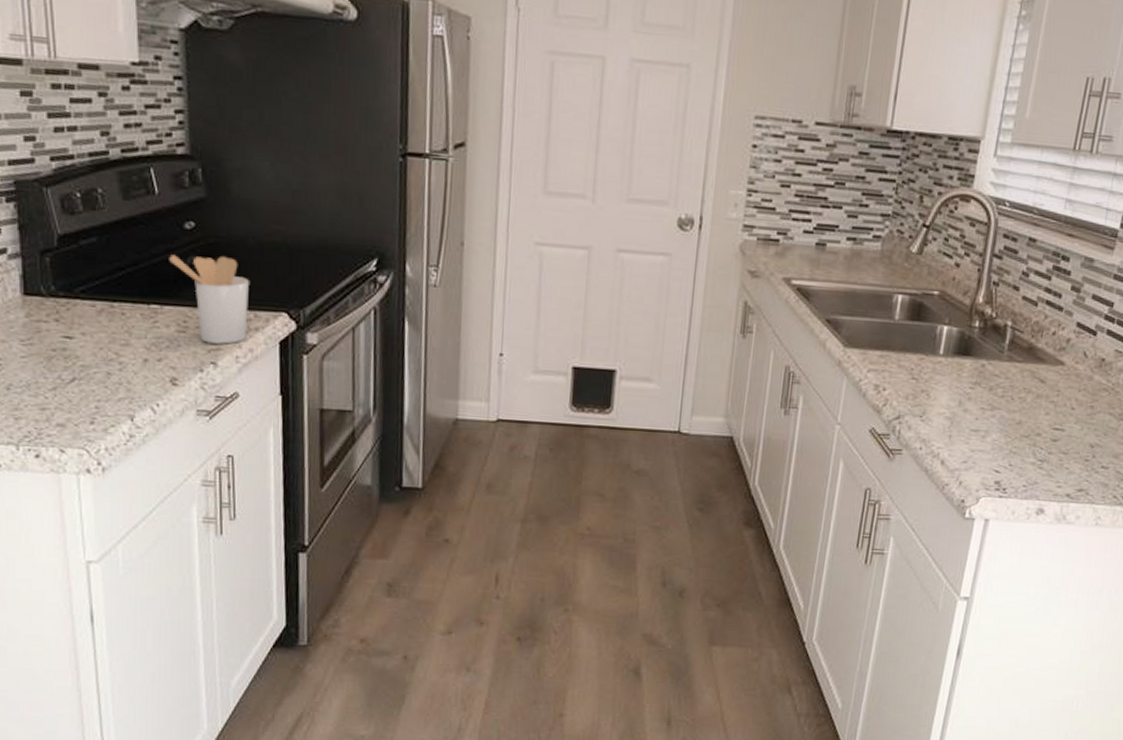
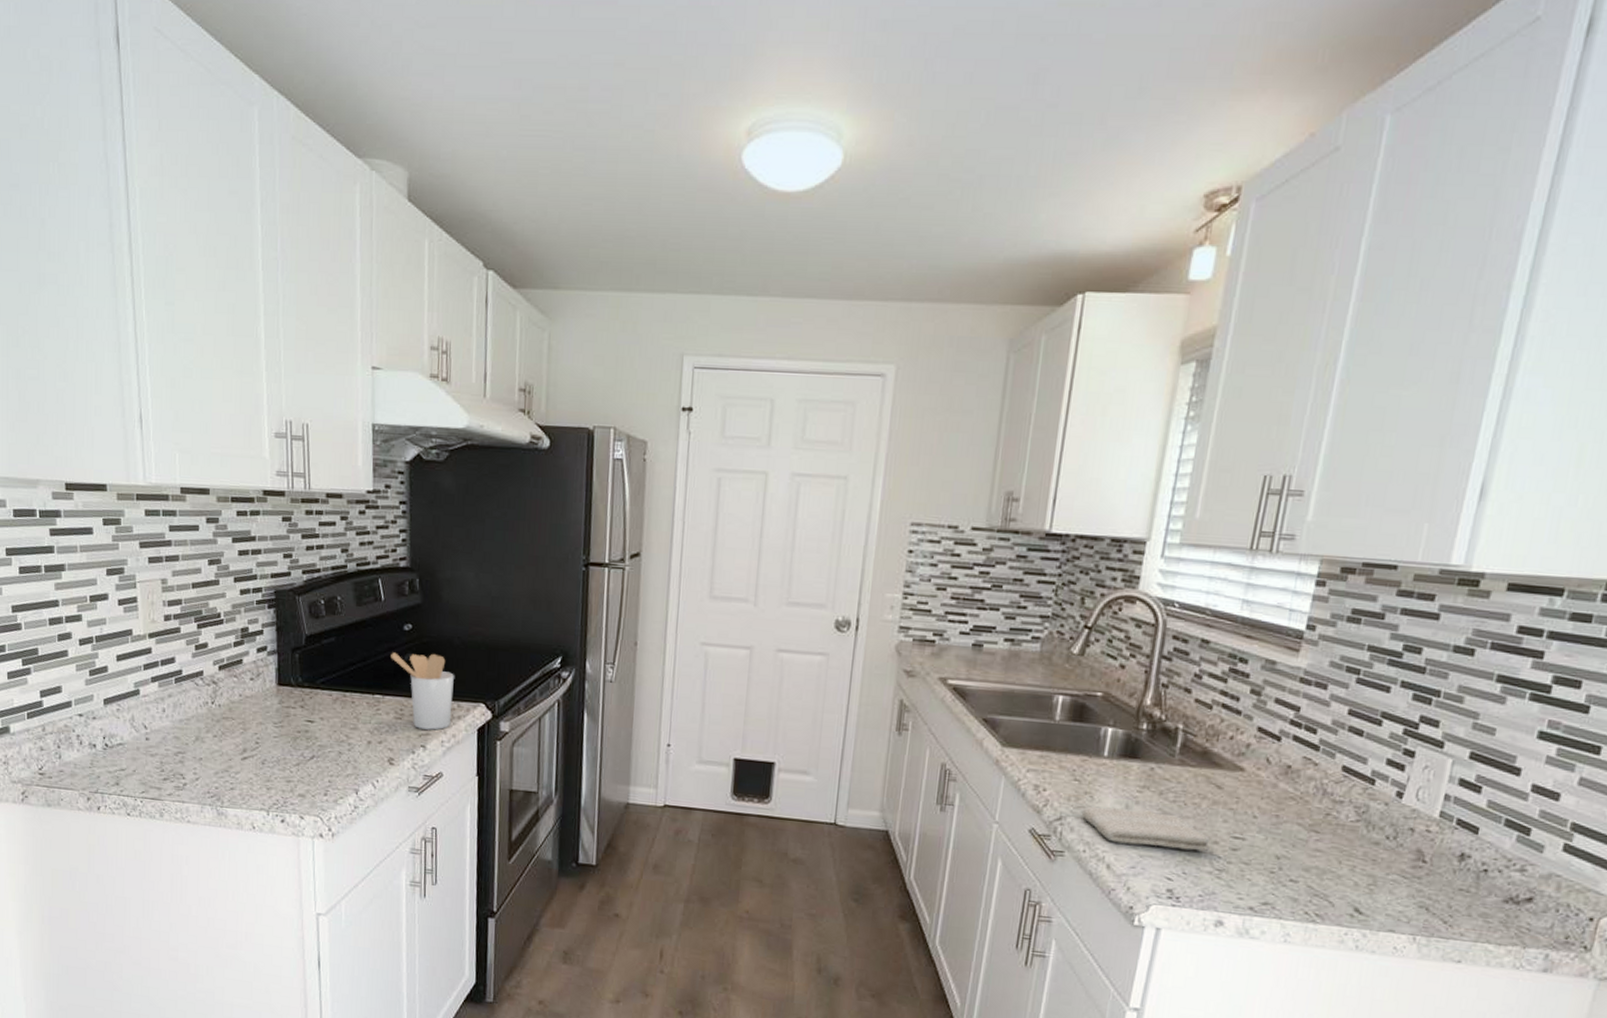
washcloth: none [918,404,1034,444] -> present [1081,806,1211,852]

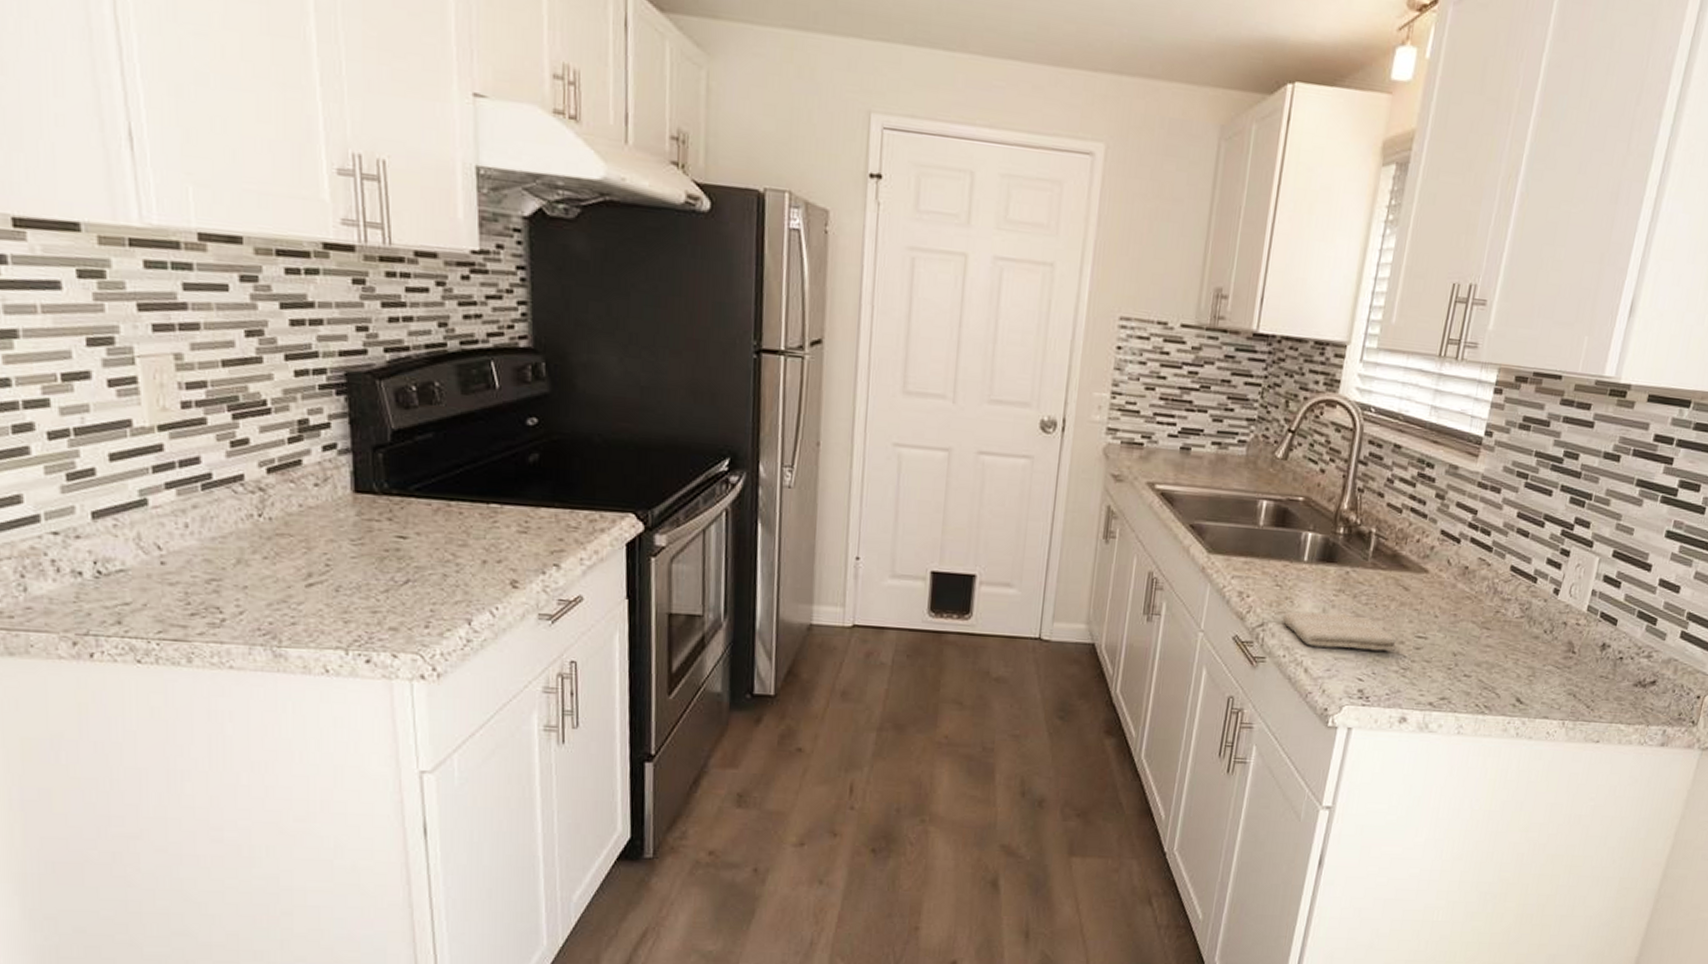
utensil holder: present [391,652,454,730] -> none [510,452,595,546]

